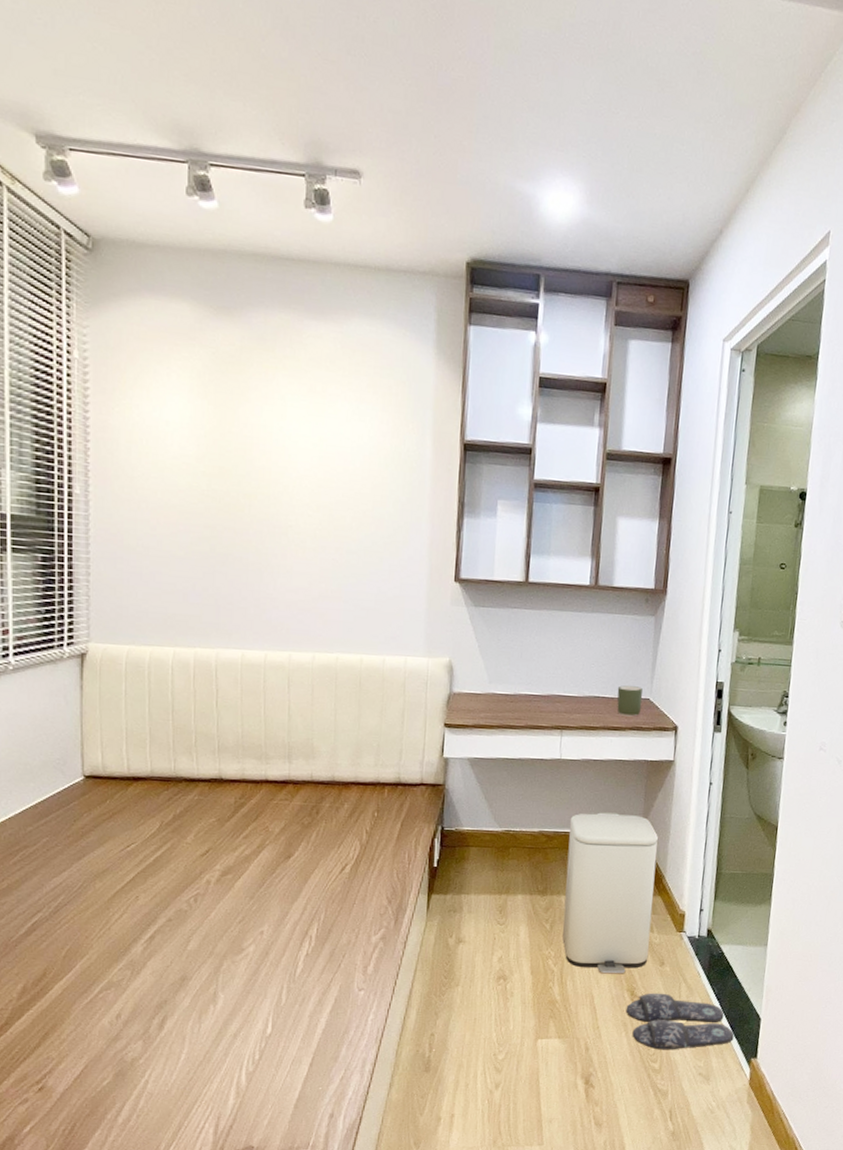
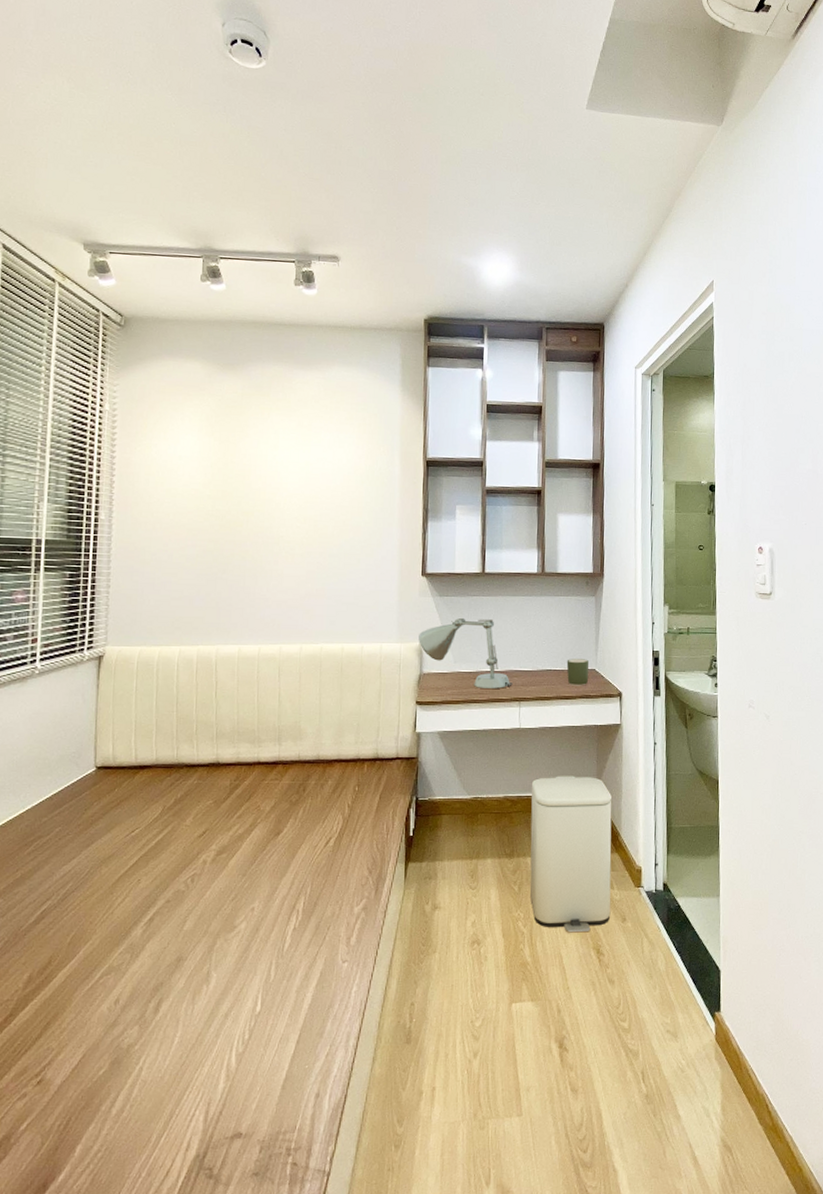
desk lamp: none [449,632,555,715] -> present [418,617,513,690]
slippers: present [626,993,734,1050] -> none [593,949,697,1008]

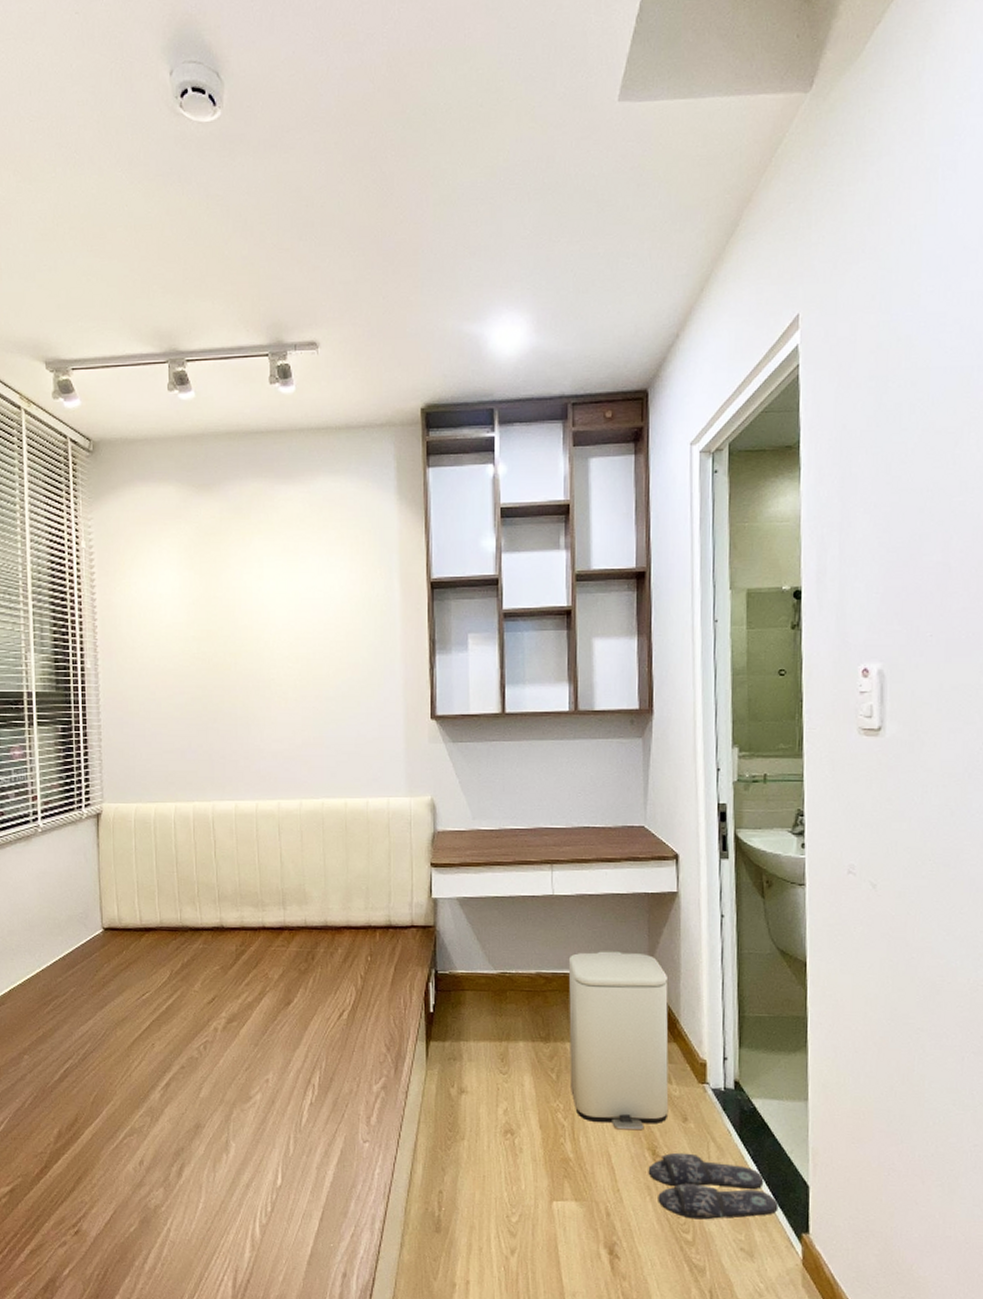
desk lamp: present [418,617,513,690] -> none [430,766,543,850]
mug: present [566,659,589,686] -> none [608,814,637,847]
slippers: none [593,949,697,1008] -> present [648,1152,778,1220]

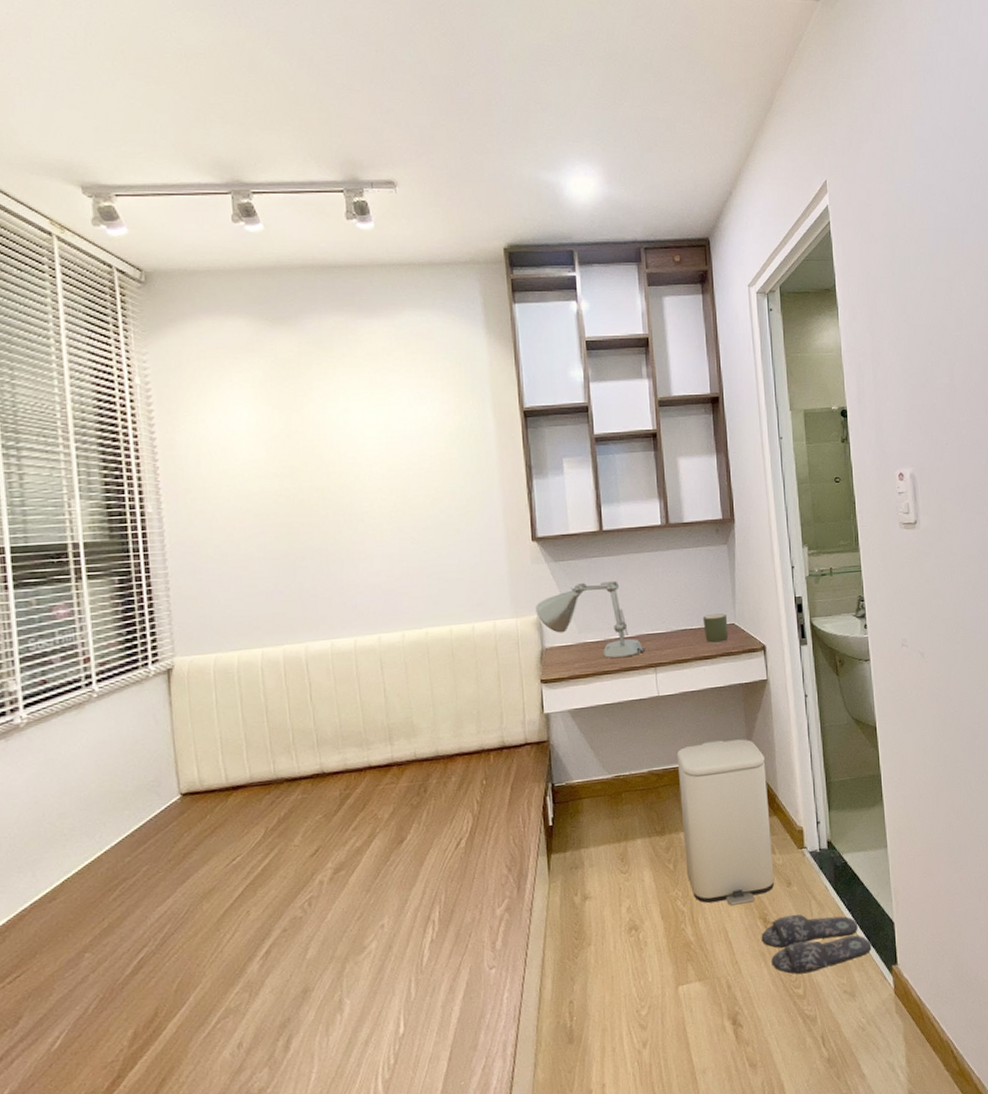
desk lamp: none [430,766,543,850] -> present [536,581,646,659]
mug: none [608,814,637,847] -> present [702,613,729,644]

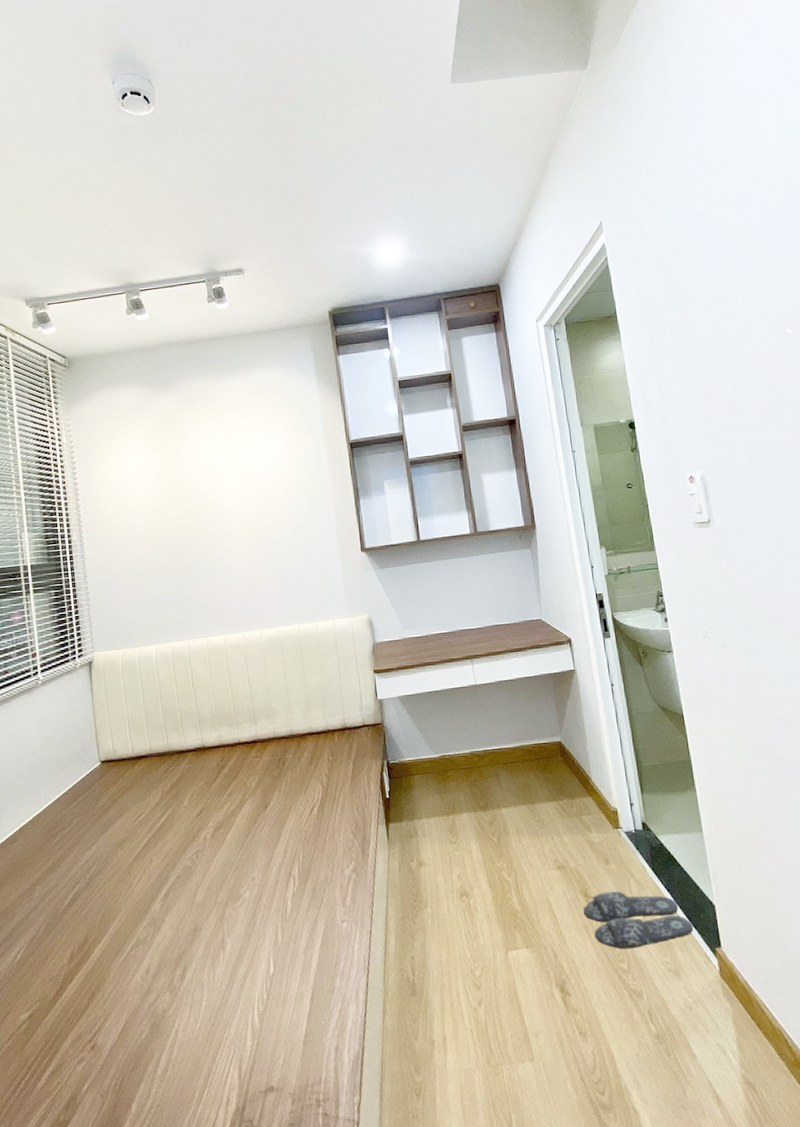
desk lamp: present [536,581,646,659] -> none [367,584,463,652]
pedal bin: present [676,739,775,906] -> none [495,724,593,879]
mug: present [702,613,729,644] -> none [511,610,536,638]

